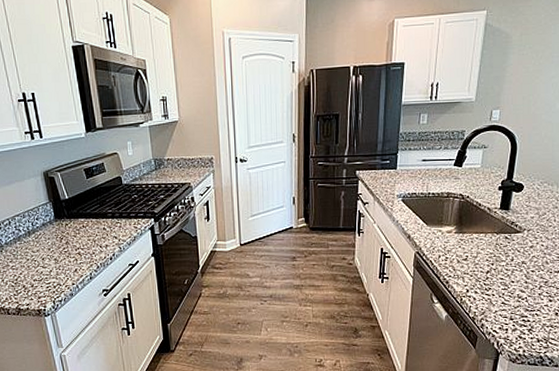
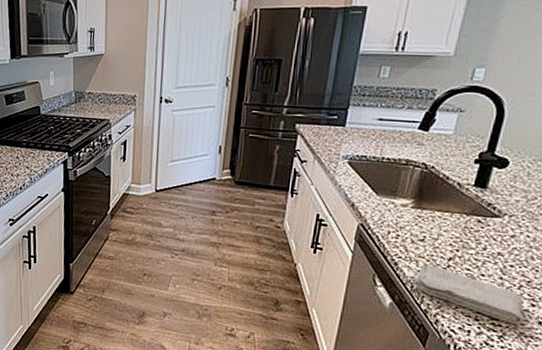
washcloth: none [462,279,545,318] -> present [414,264,524,325]

